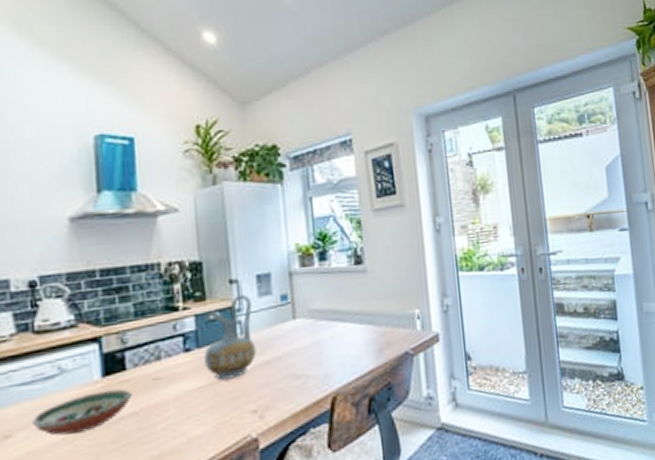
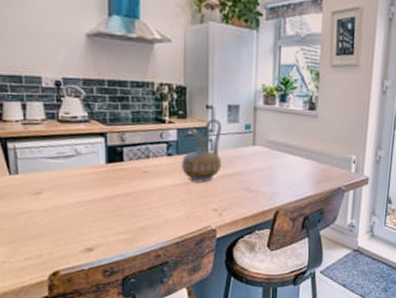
decorative bowl: present [32,388,133,436] -> none [56,173,127,200]

